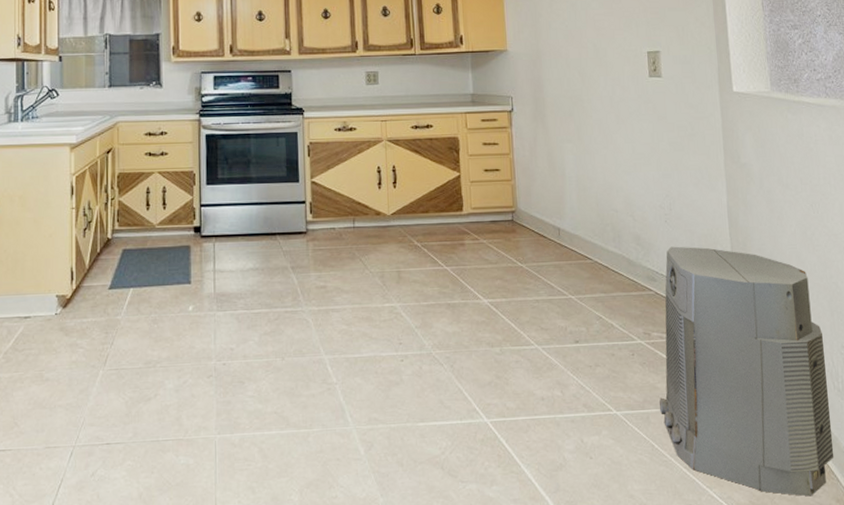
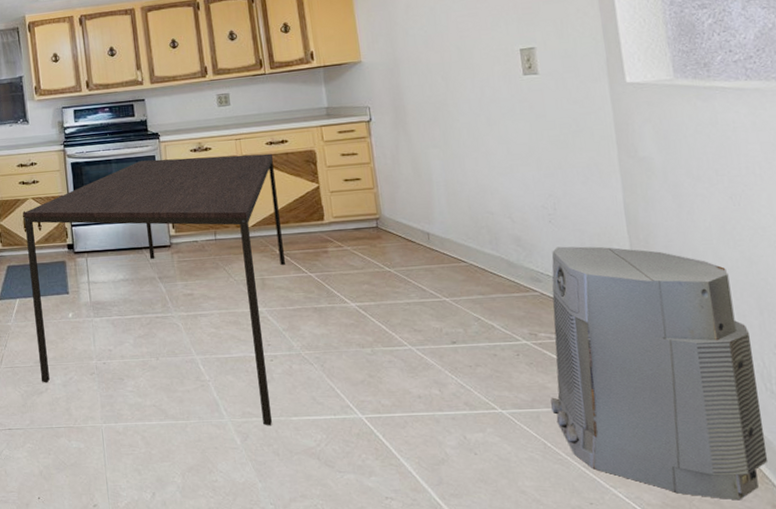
dining table: none [148,137,422,433] -> present [24,153,285,426]

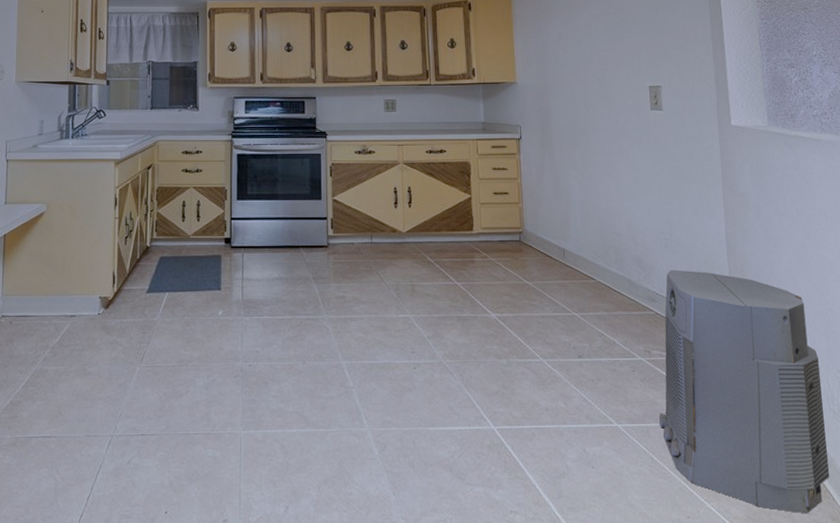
dining table: present [24,153,285,426] -> none [183,158,435,436]

